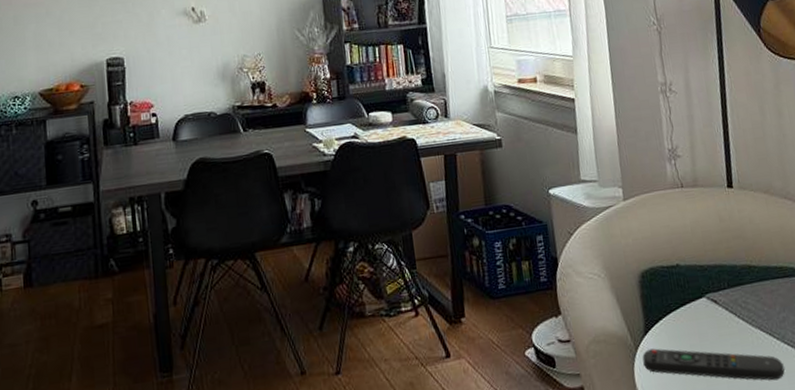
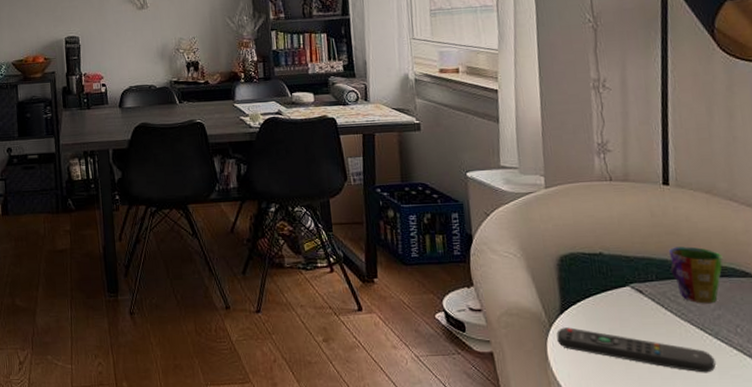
cup: none [736,249,784,308] -> present [668,246,723,304]

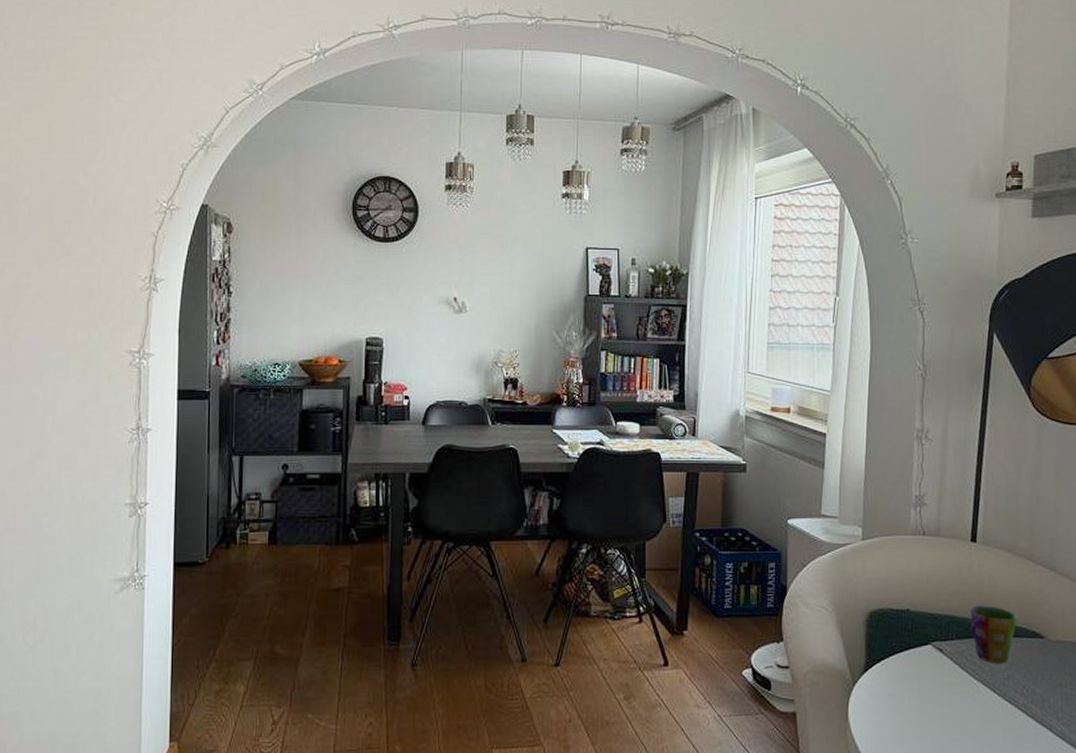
remote control: present [556,327,716,373] -> none [859,686,1001,734]

